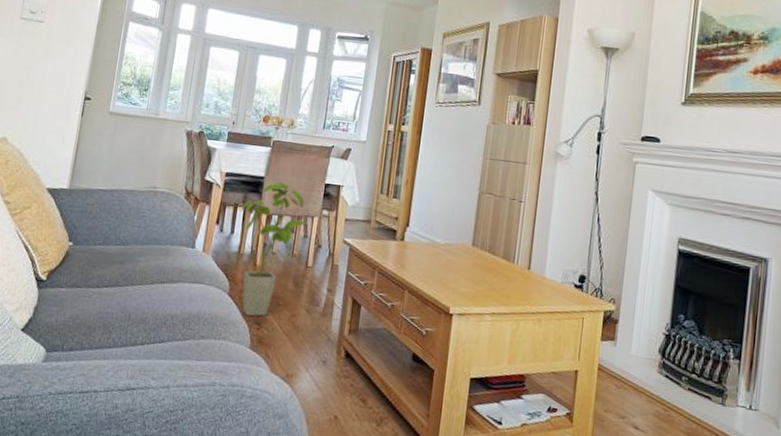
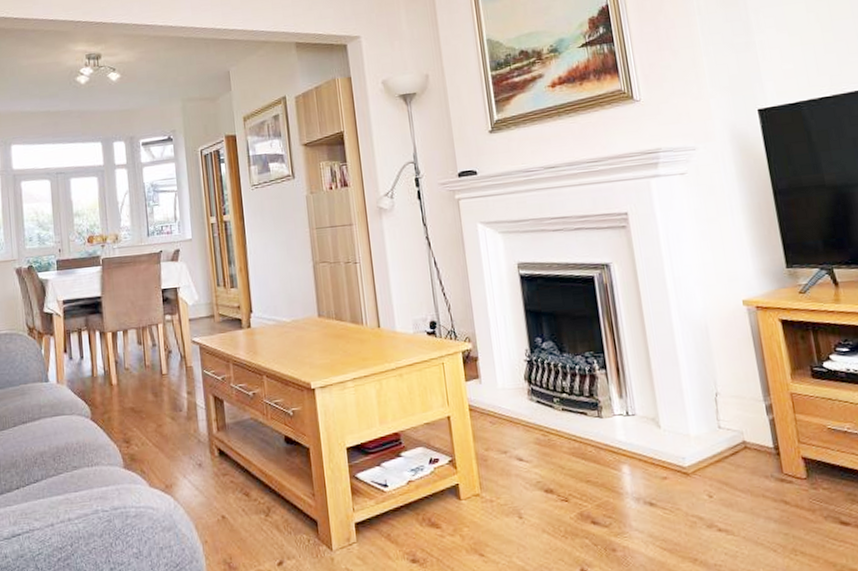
house plant: present [240,182,309,317] -> none [84,297,155,437]

